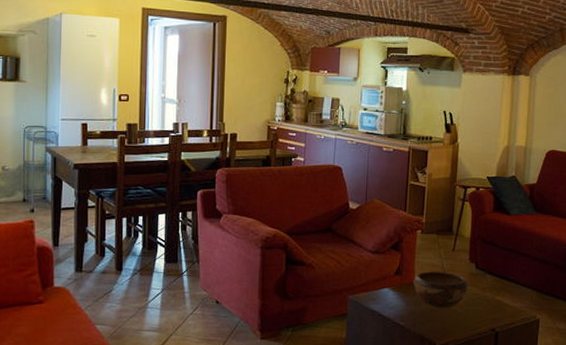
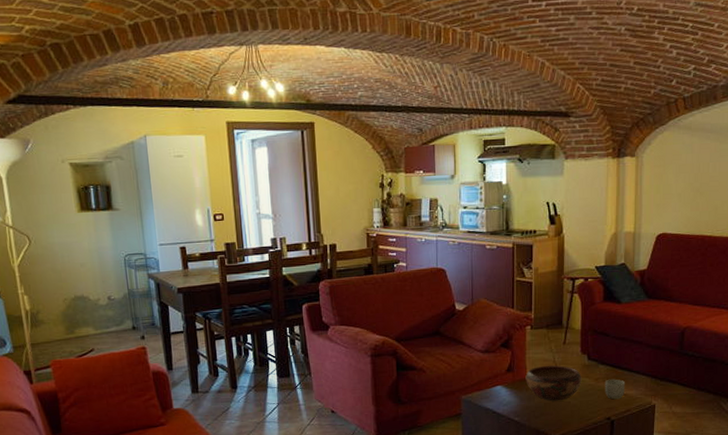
mug: none [490,290,511,311] -> present [604,379,626,400]

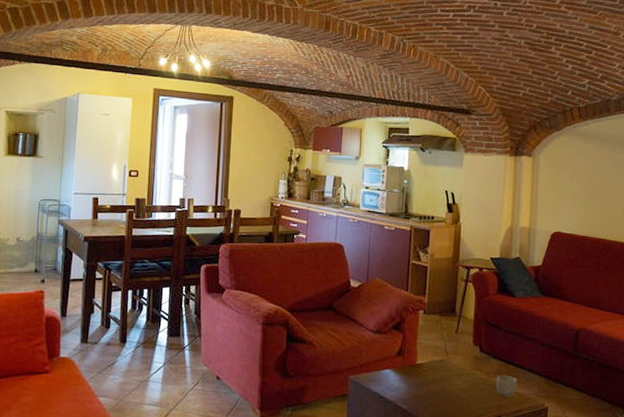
decorative bowl: present [525,365,582,401] -> none [415,353,473,392]

